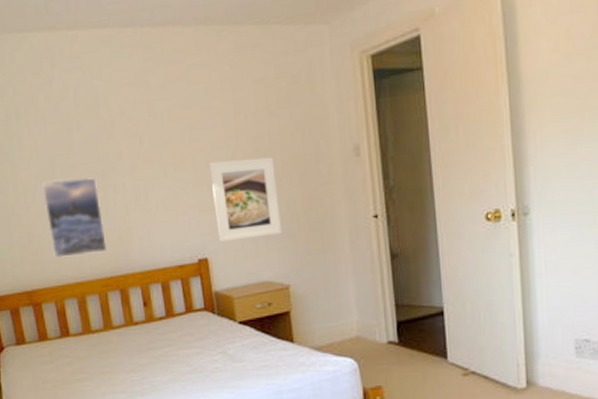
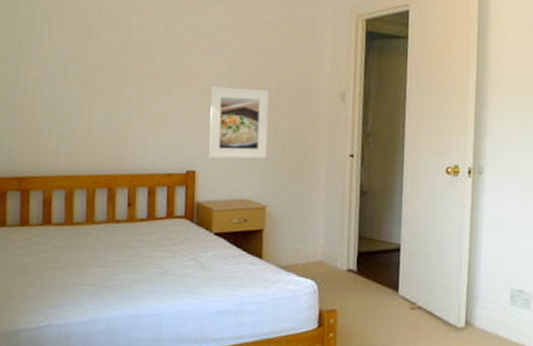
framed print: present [42,177,107,258] -> none [50,80,105,152]

